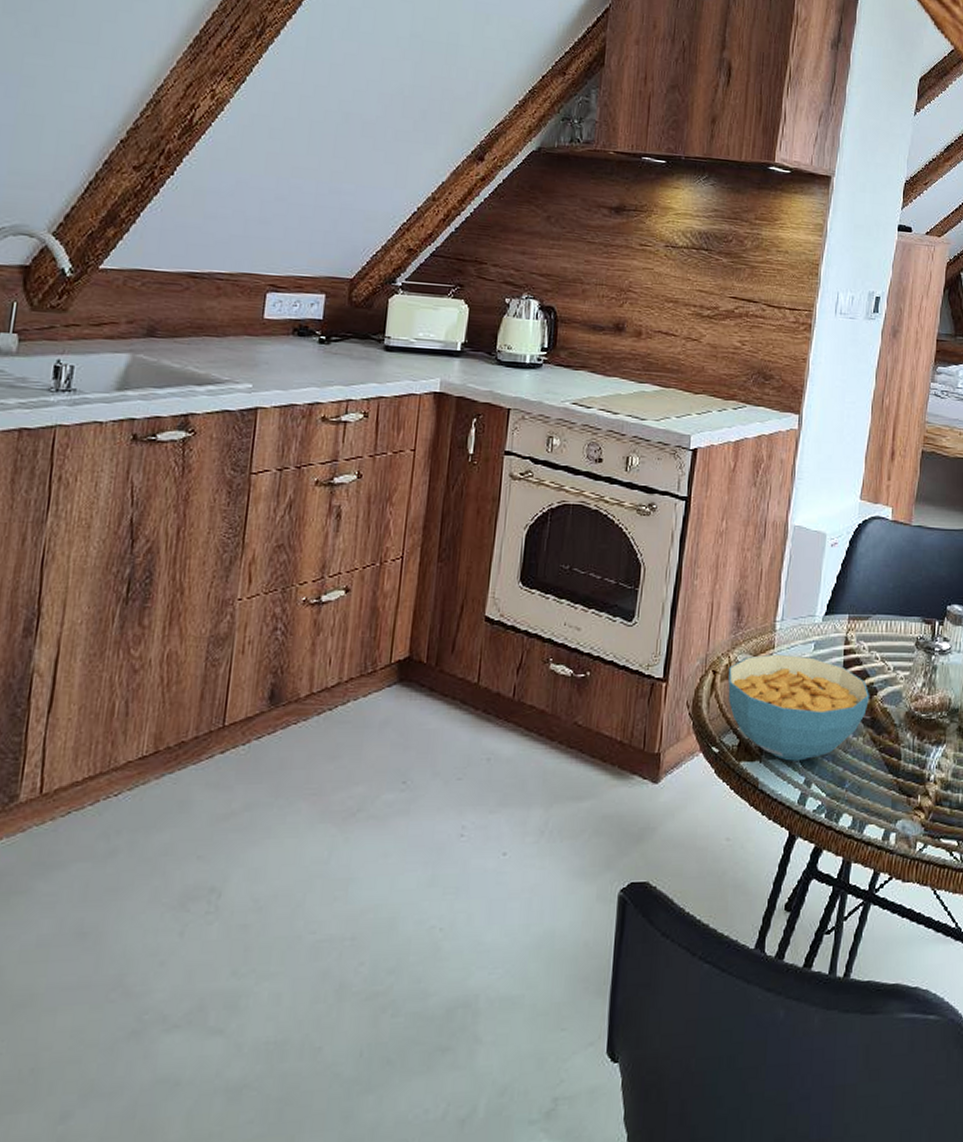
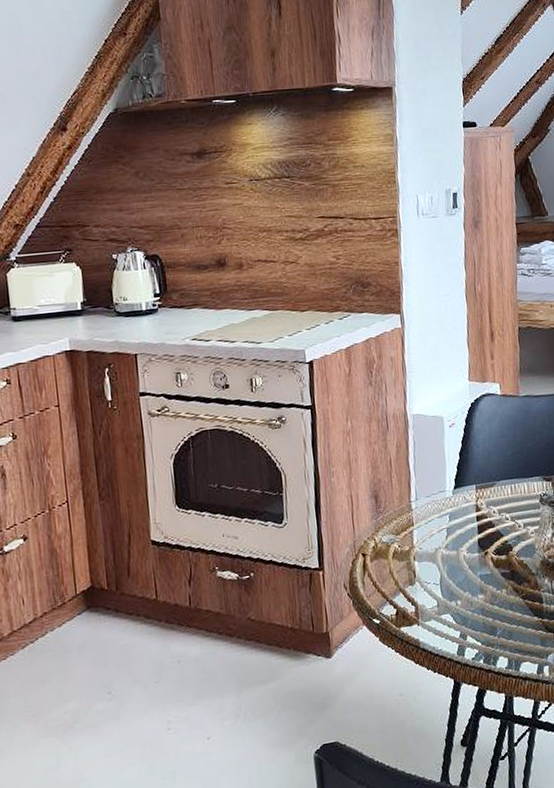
cereal bowl: present [728,654,870,761] -> none [375,527,507,621]

